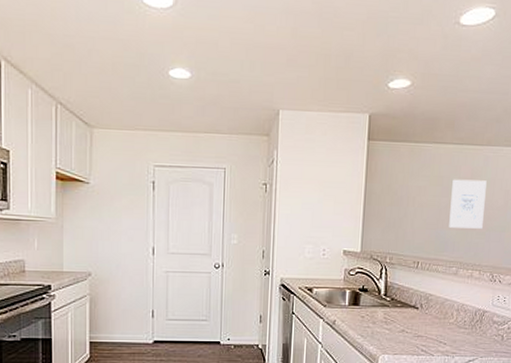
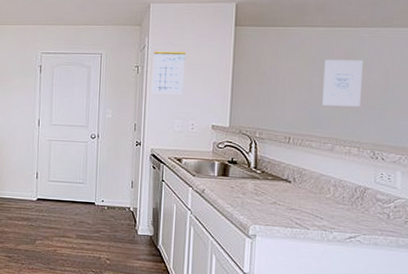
calendar: none [281,165,317,217] -> present [151,50,185,95]

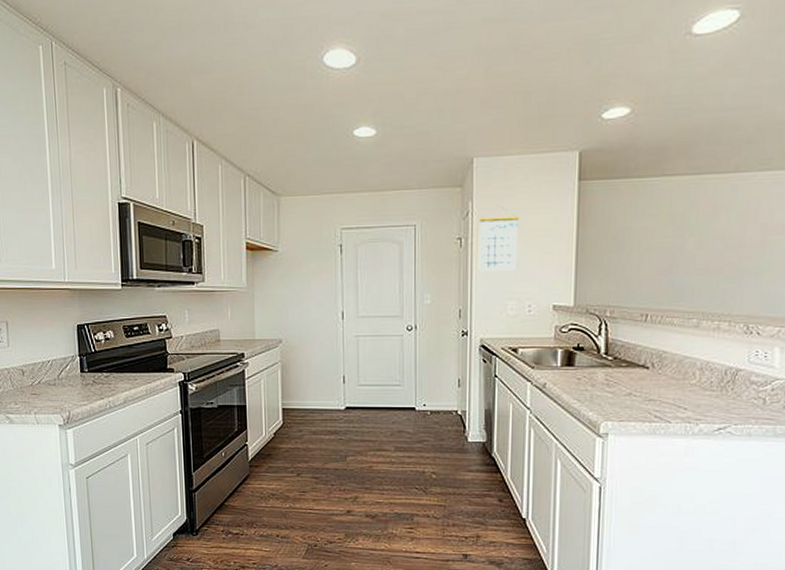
wall art: present [322,59,363,107] -> none [686,214,735,273]

